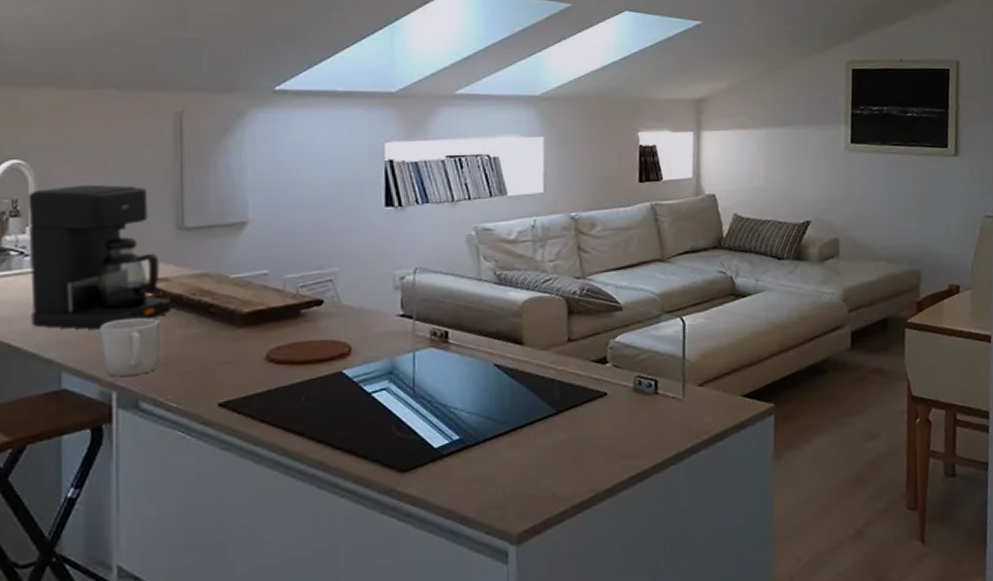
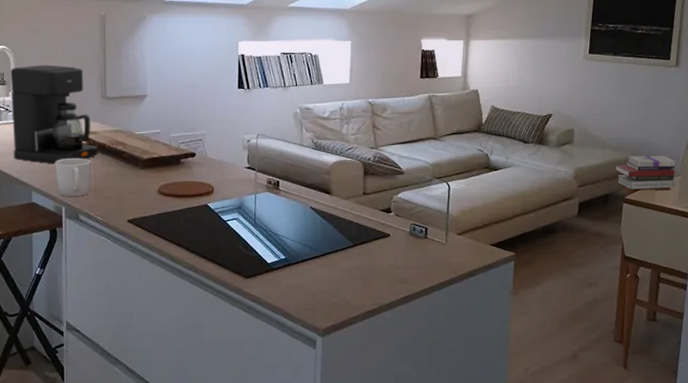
books: none [892,265,967,311] -> present [614,155,676,190]

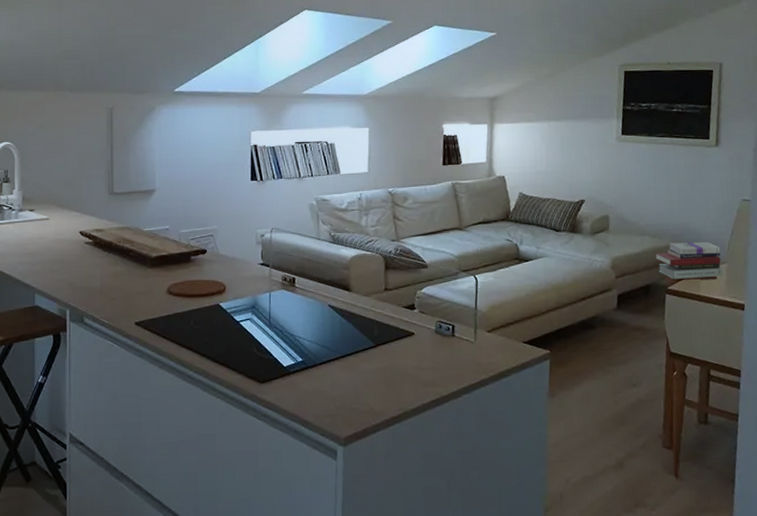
coffee maker: present [10,65,98,164] -> none [15,160,104,265]
mug: present [54,157,91,197] -> none [59,257,97,299]

